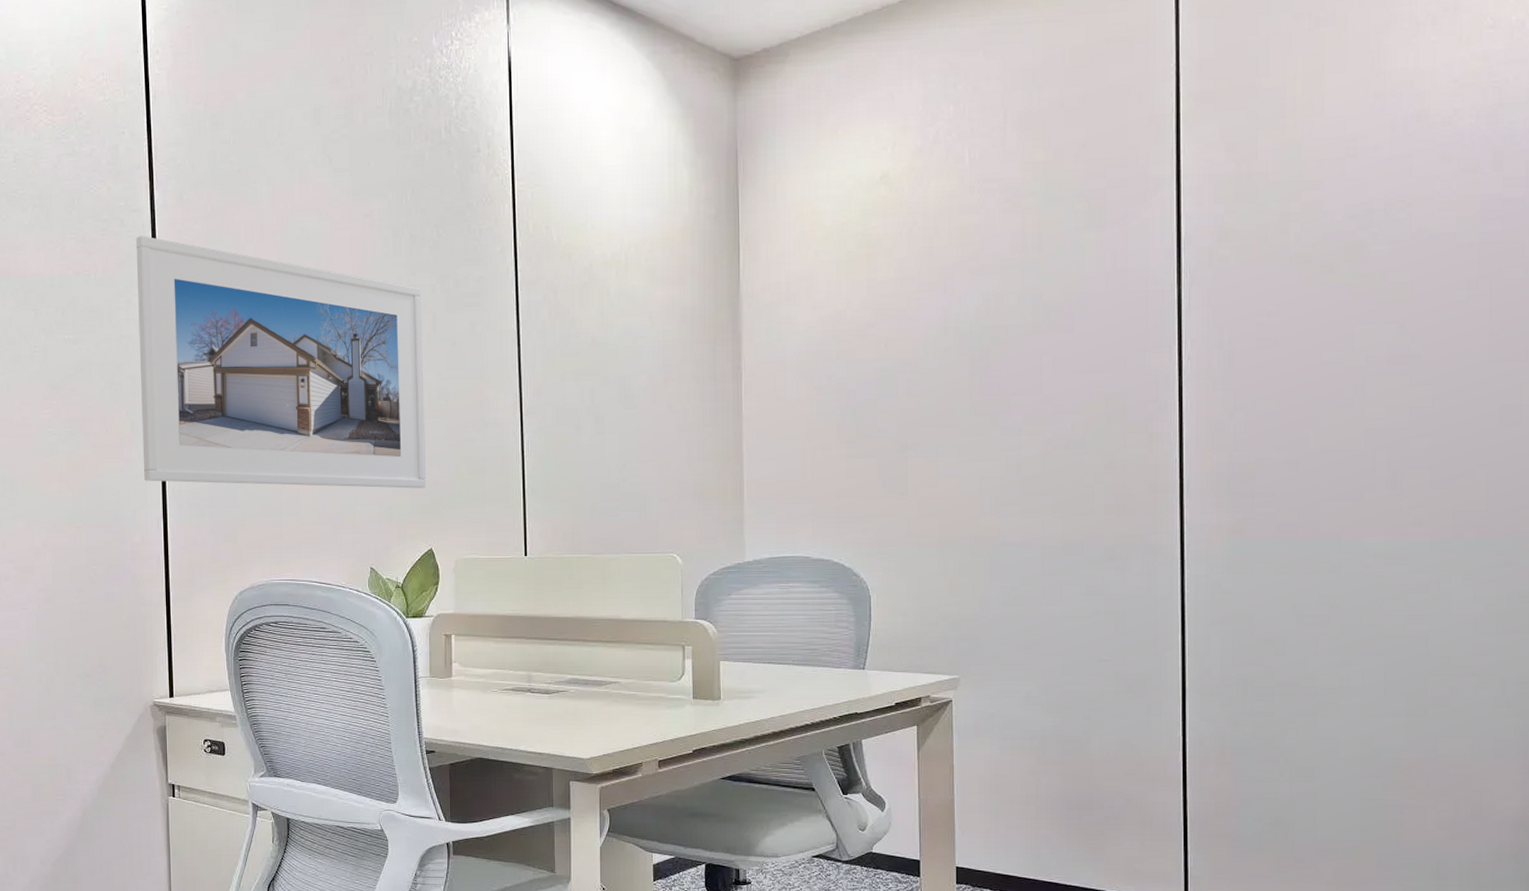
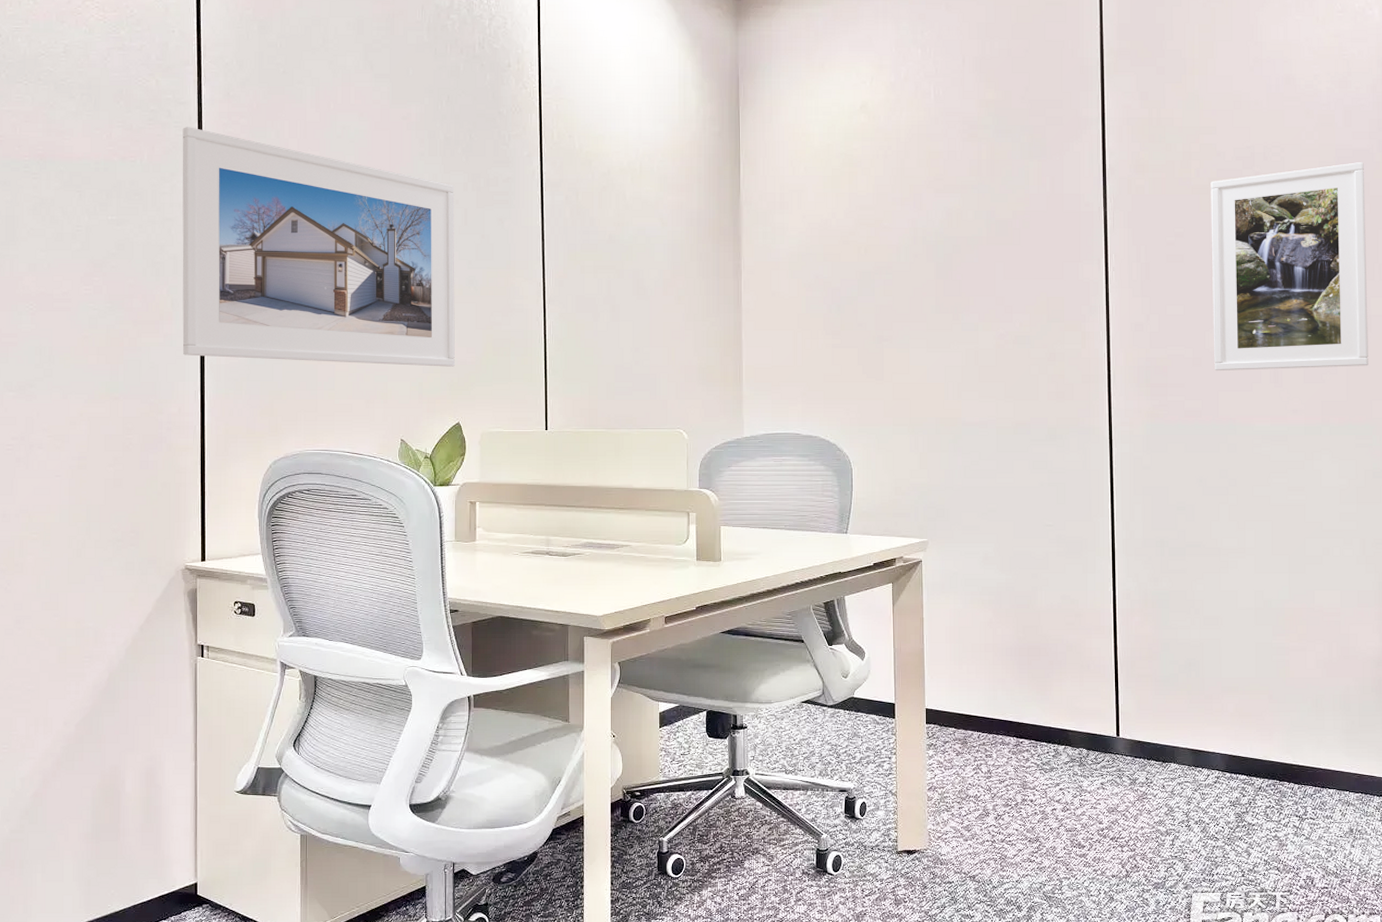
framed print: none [1314,215,1519,477] -> present [1210,162,1368,371]

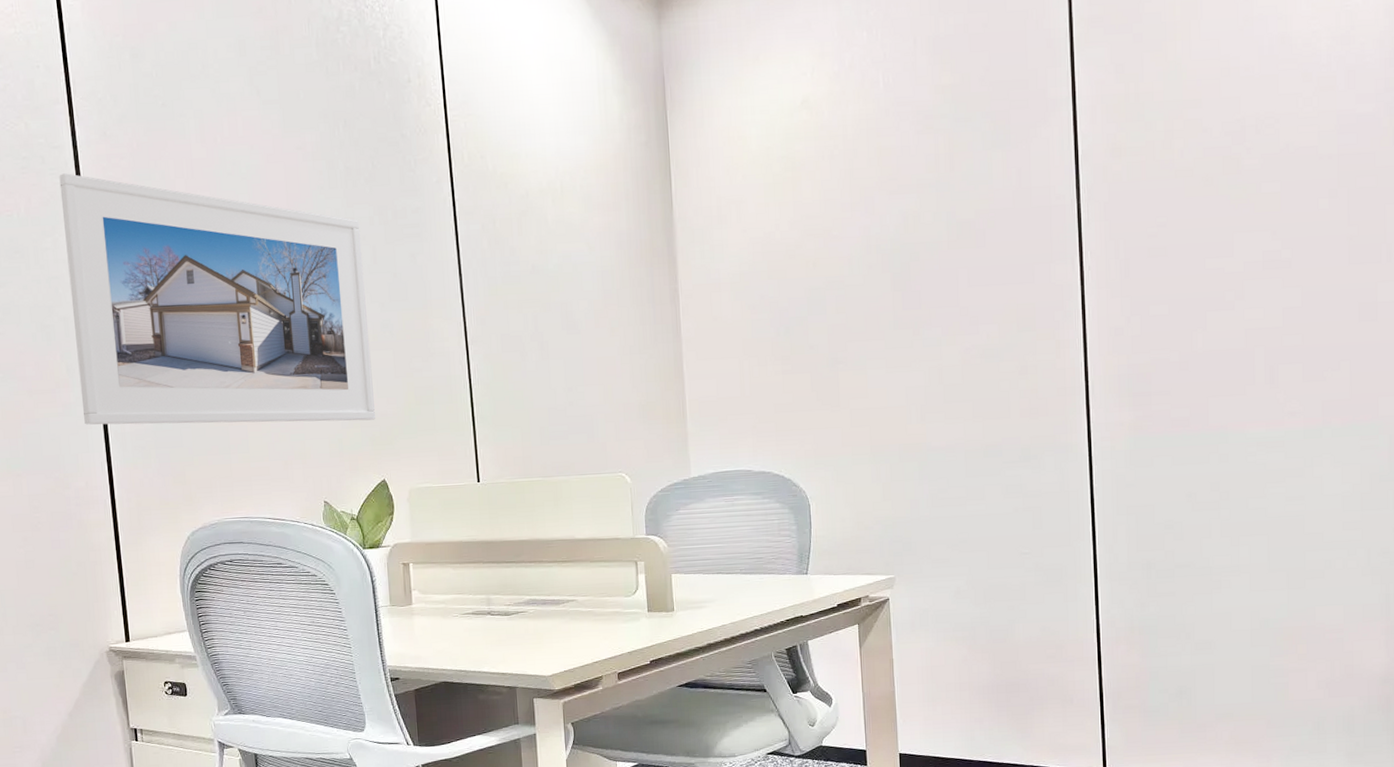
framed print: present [1210,162,1368,371] -> none [1196,129,1374,375]

